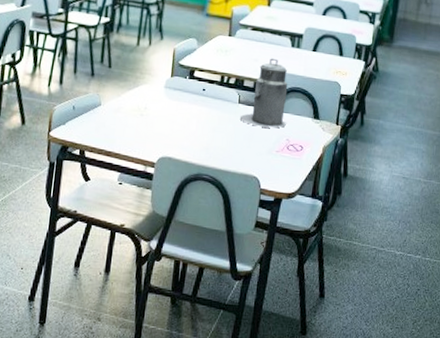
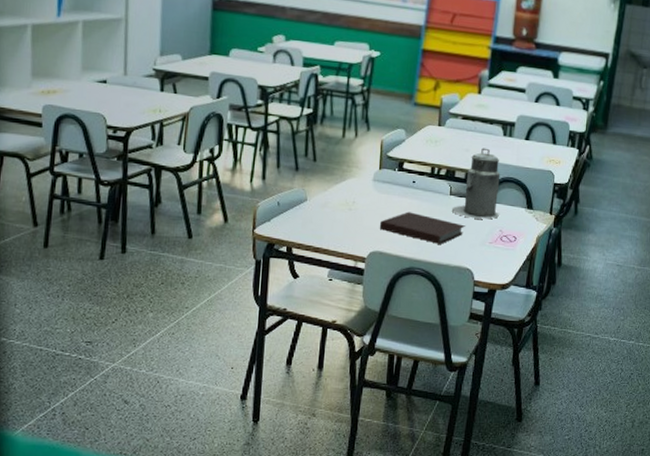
notebook: none [169,118,254,152] -> present [379,212,466,244]

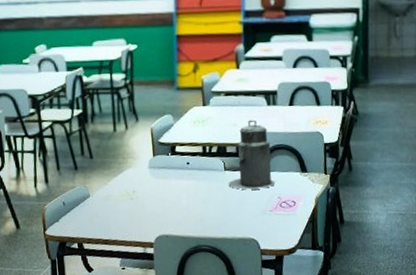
notebook: present [379,212,466,244] -> none [161,192,245,220]

